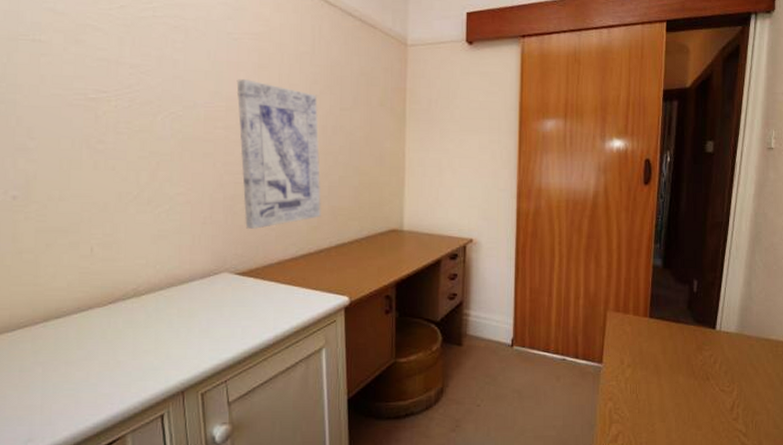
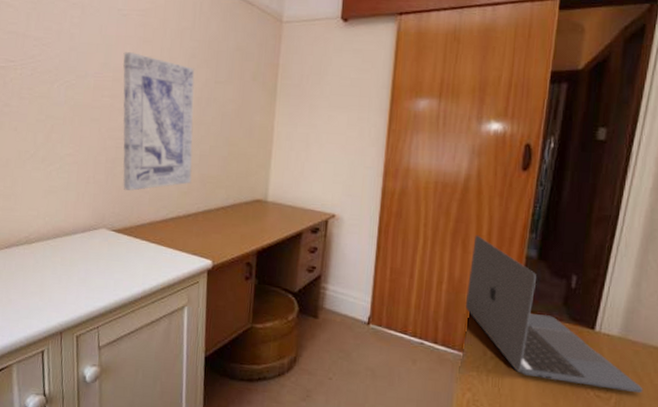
laptop: none [601,249,759,384] -> present [465,234,643,394]

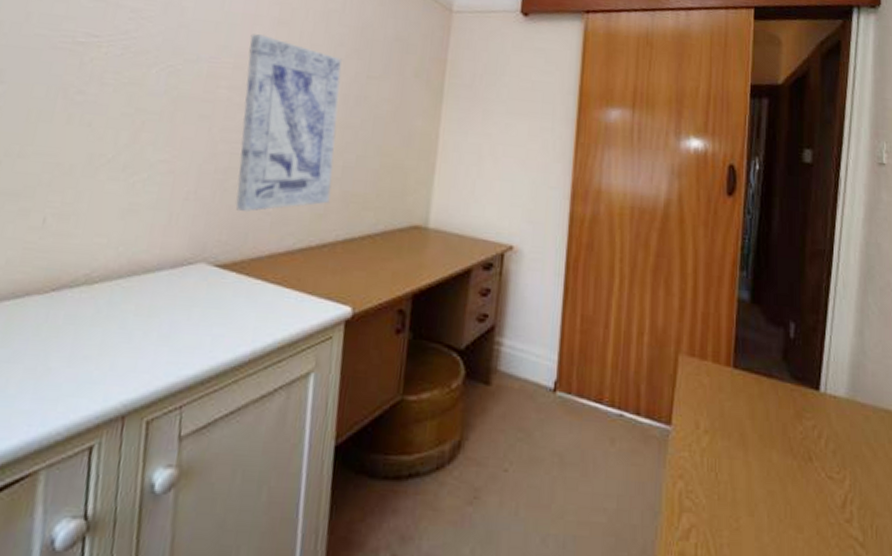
laptop: present [465,234,643,394] -> none [671,272,879,472]

